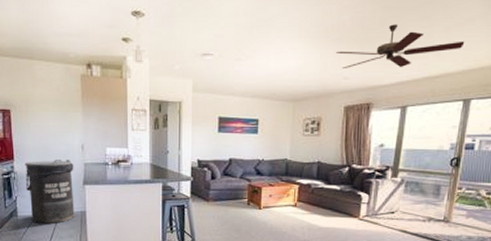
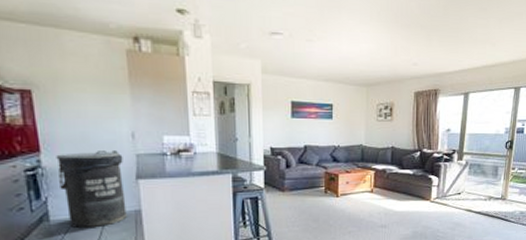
ceiling fan: present [336,24,465,68] -> none [406,13,515,55]

